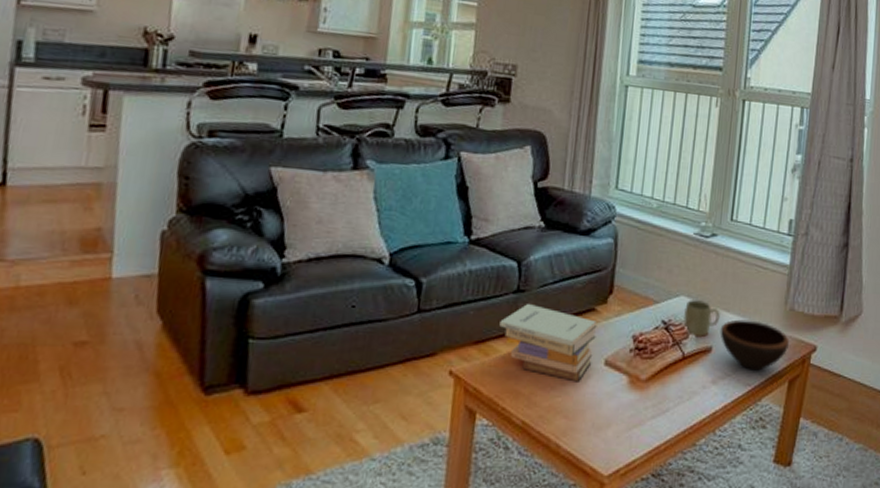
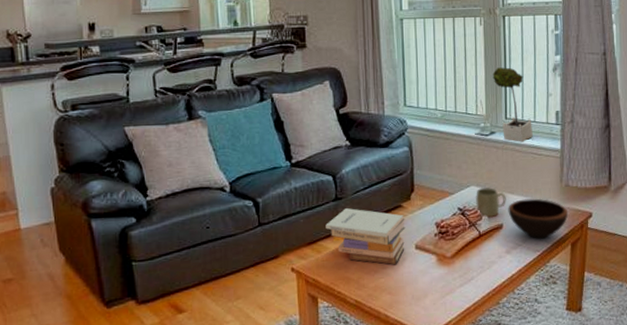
potted tree: none [722,158,761,251] -> present [492,67,533,143]

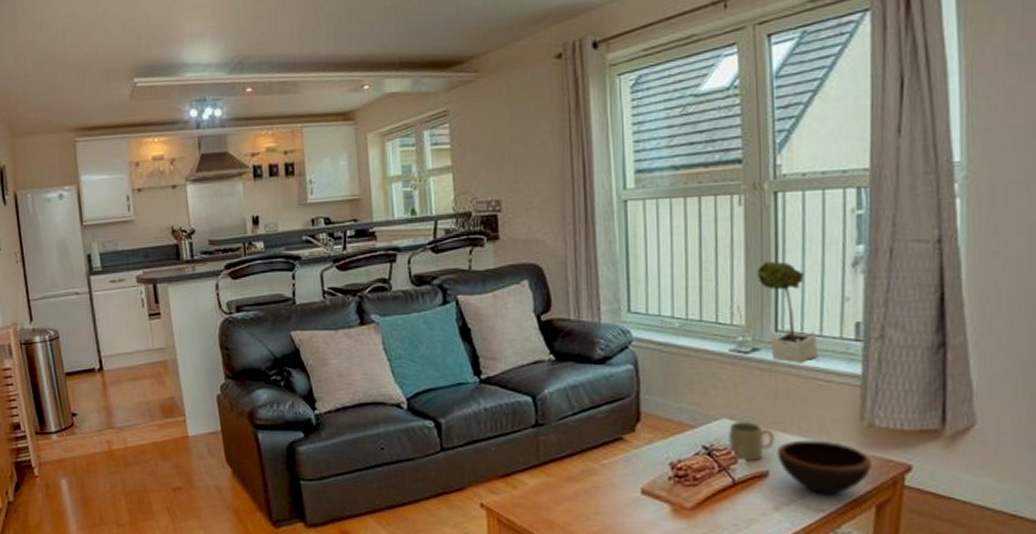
books: present [325,208,405,265] -> none [523,437,628,512]

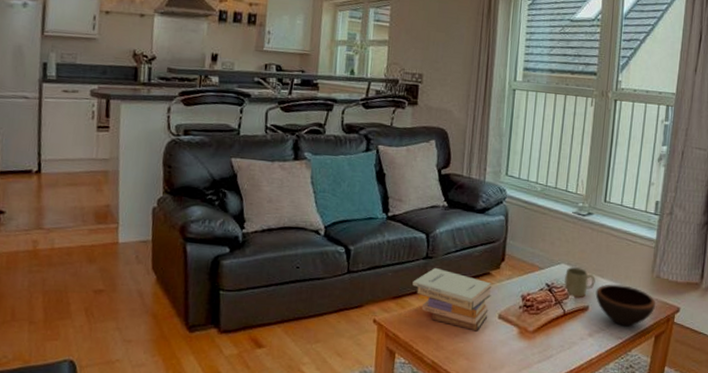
books: none [523,437,628,512] -> present [412,268,492,332]
potted tree: present [757,261,818,364] -> none [597,150,631,228]

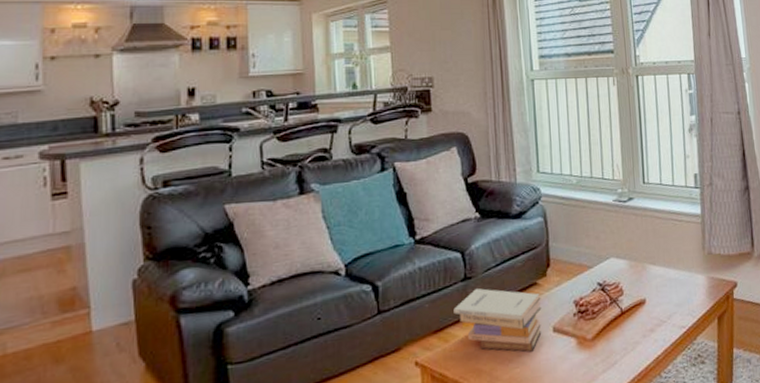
mug: present [564,266,596,298] -> none [616,258,648,292]
bowl: present [595,284,656,327] -> none [650,268,713,314]

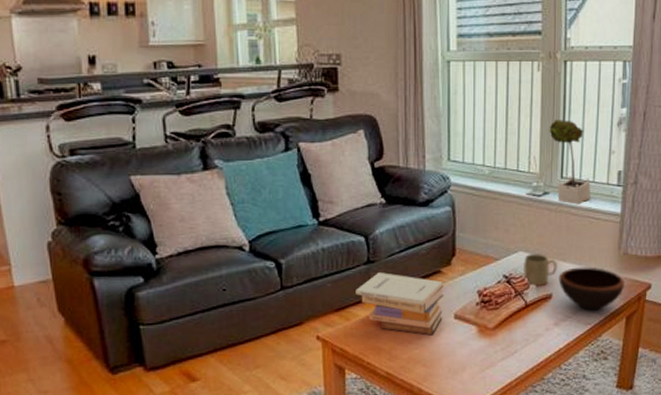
mug: none [616,258,648,292] -> present [524,253,557,286]
potted tree: none [628,129,672,209] -> present [549,120,591,205]
bowl: none [650,268,713,314] -> present [558,266,625,311]

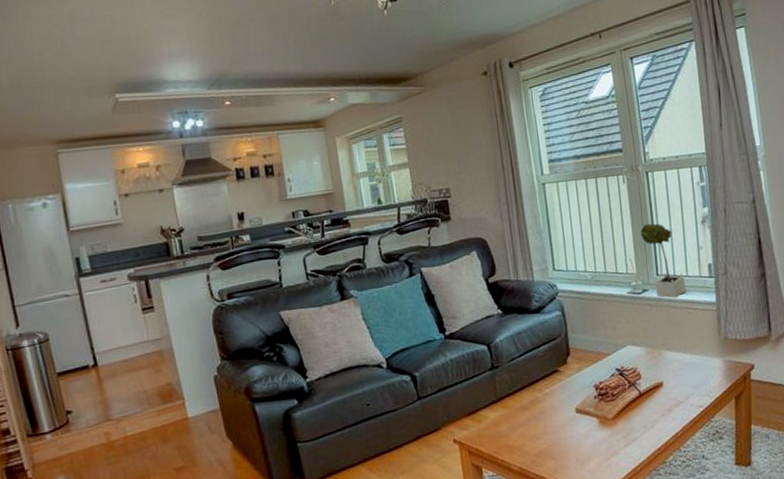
books: present [356,272,444,336] -> none [484,376,565,430]
mug: present [524,253,557,286] -> none [633,346,665,377]
bowl: present [558,266,625,311] -> none [666,353,730,395]

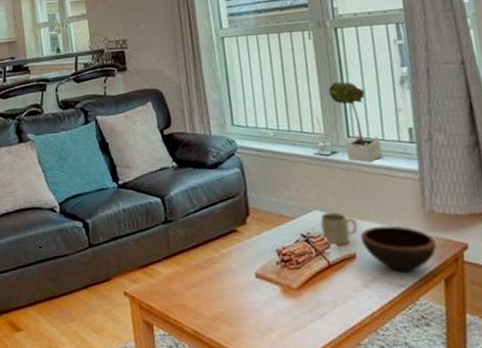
mug: none [633,346,665,377] -> present [320,212,358,245]
bowl: none [666,353,730,395] -> present [360,225,437,272]

